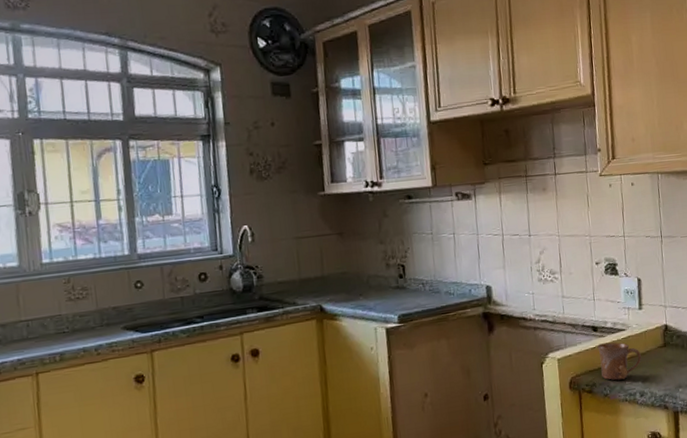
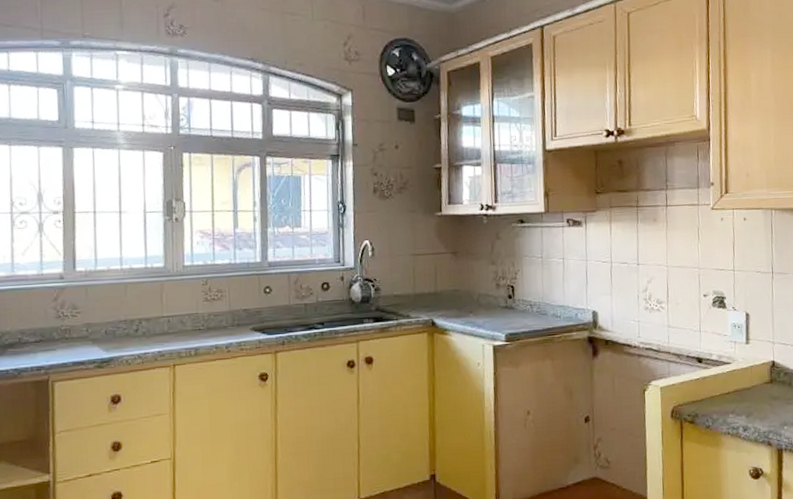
mug: present [597,342,641,381] -> none [702,374,746,413]

